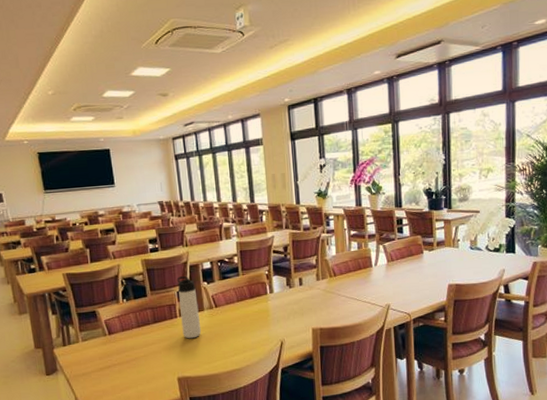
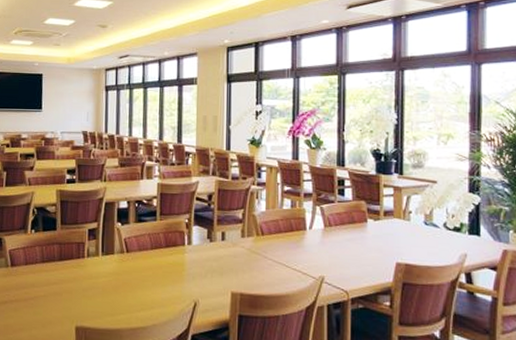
thermos bottle: present [176,276,202,339] -> none [88,213,109,284]

